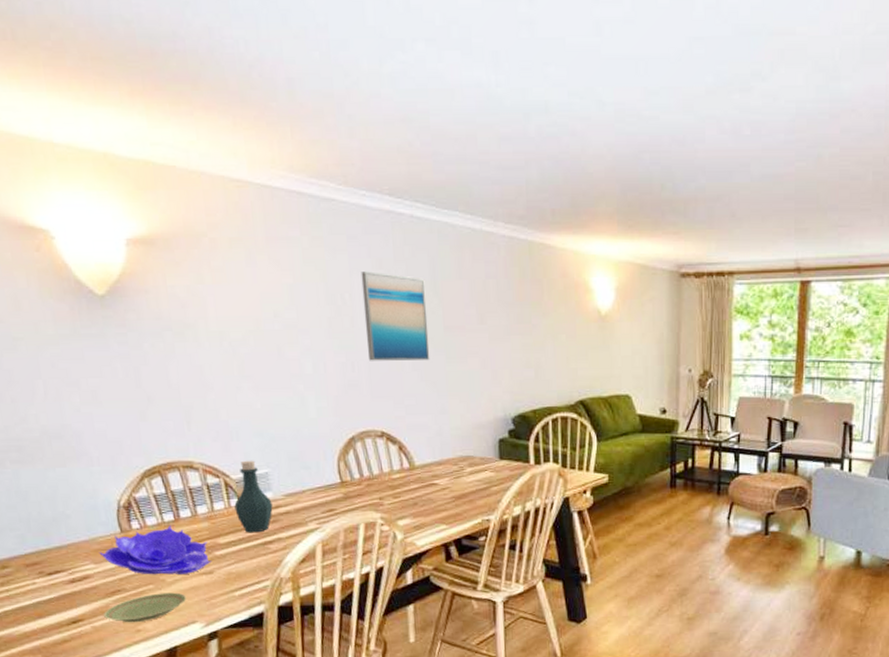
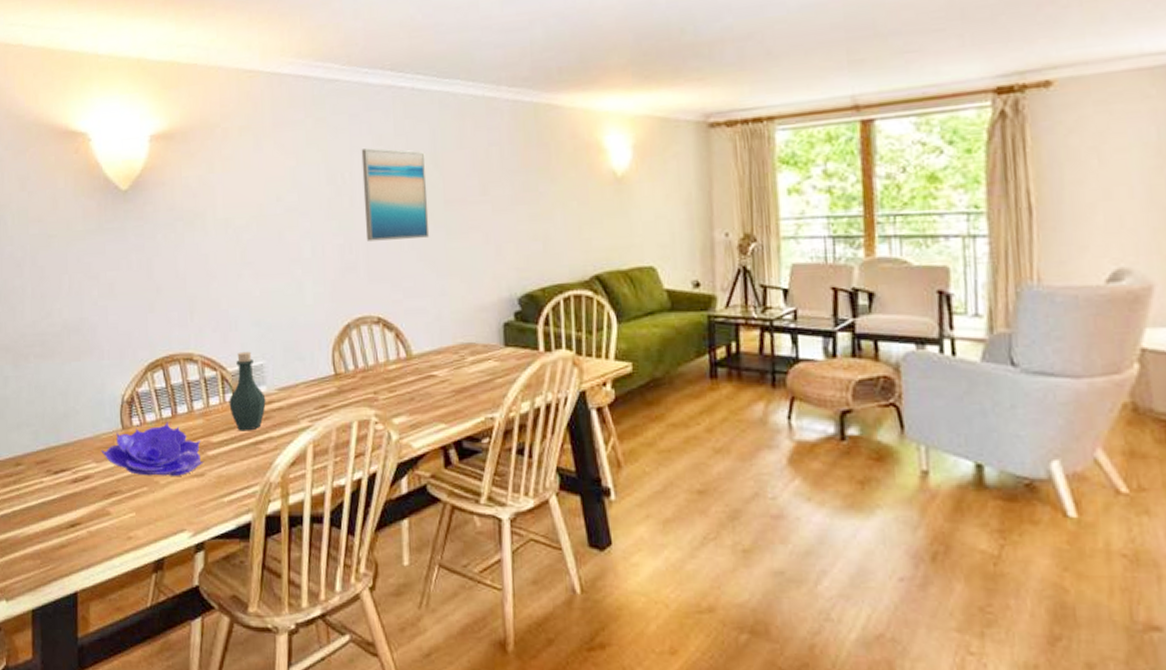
plate: present [104,592,187,623] -> none [100,496,178,529]

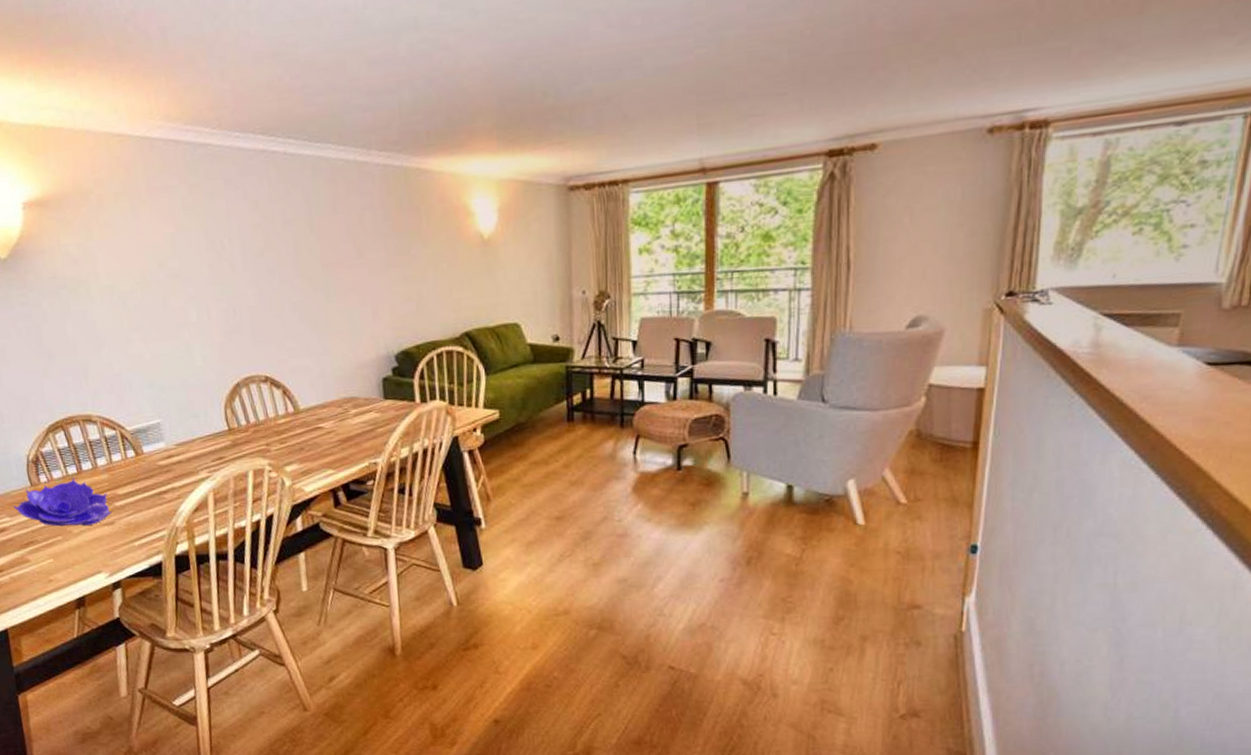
bottle: present [229,351,266,431] -> none [130,411,166,484]
wall art: present [361,148,430,242] -> none [238,213,310,305]

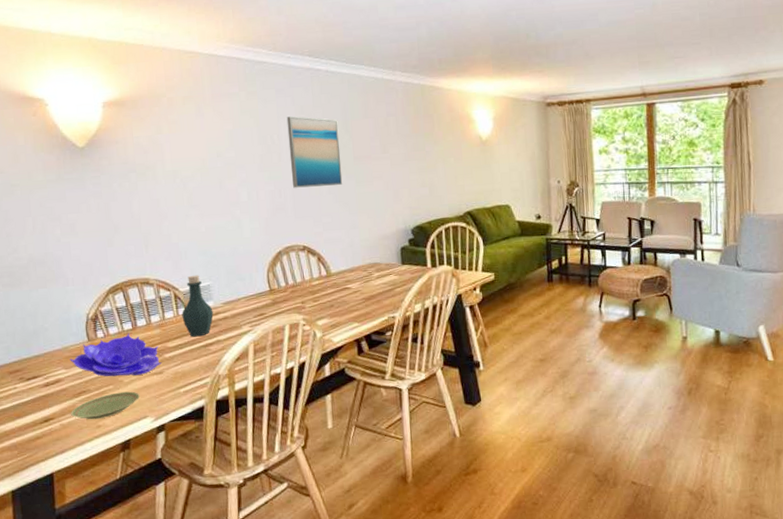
plate: none [20,543,92,574] -> present [71,391,140,420]
bottle: none [130,411,166,484] -> present [182,275,214,337]
wall art: none [238,213,310,305] -> present [286,116,343,188]

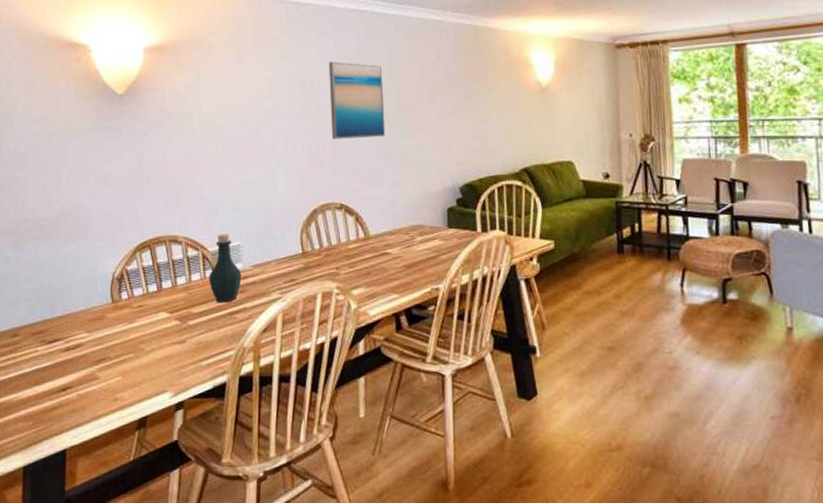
decorative bowl: present [69,333,161,377] -> none [92,296,184,344]
plate: present [71,391,140,420] -> none [89,361,161,391]

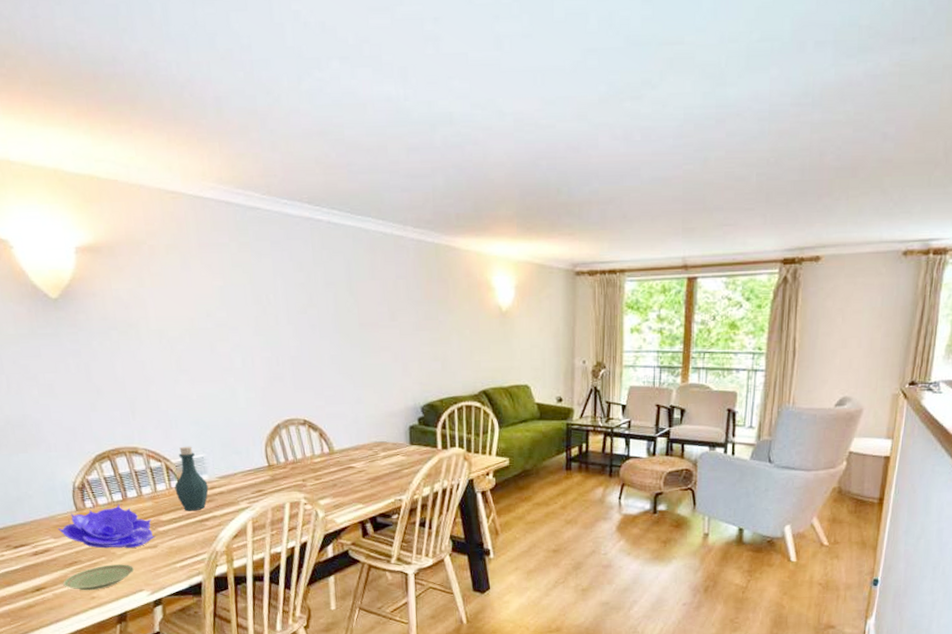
plate: none [89,361,161,391] -> present [63,564,135,591]
decorative bowl: none [92,296,184,344] -> present [58,504,155,549]
wall art: present [328,61,386,140] -> none [283,274,347,356]

